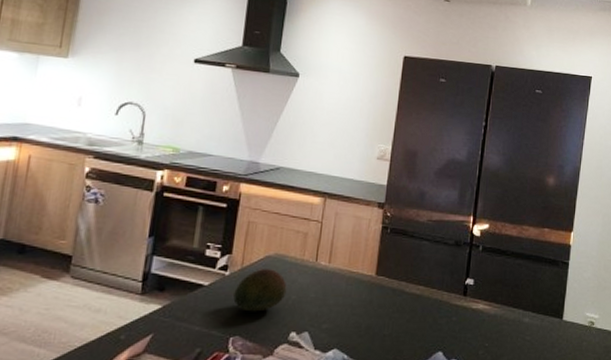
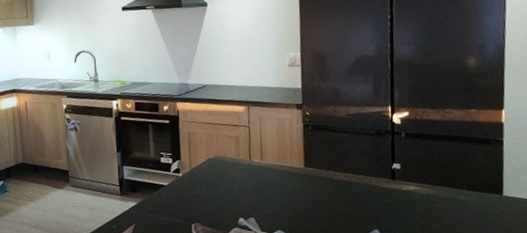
fruit: present [233,268,287,312] -> none [188,168,230,204]

